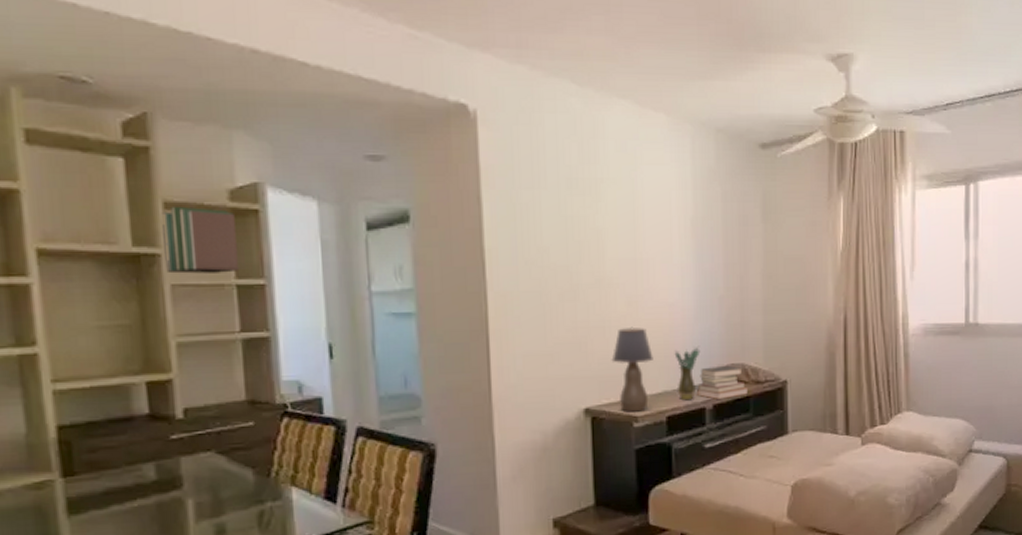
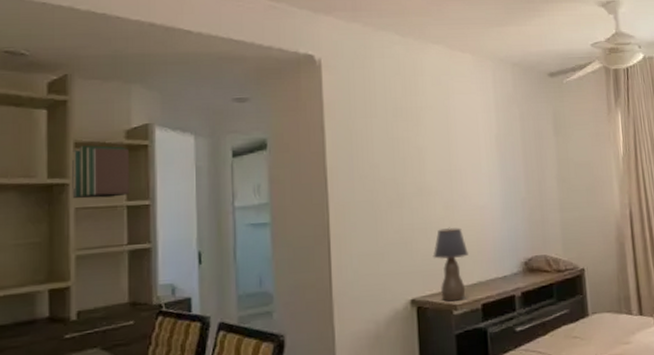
vase: present [674,345,701,401] -> none [486,241,508,290]
books: present [697,365,748,399] -> none [507,257,551,287]

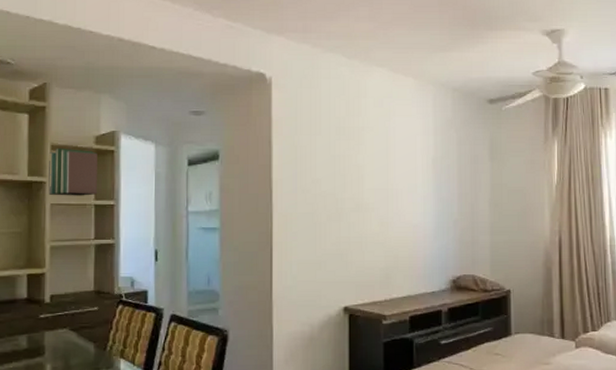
table lamp: present [433,227,469,302] -> none [366,242,400,312]

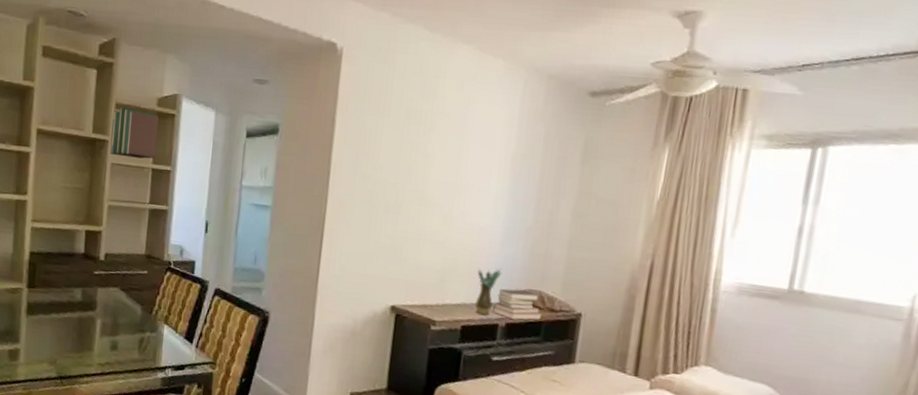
vase: none [417,259,438,304] -> present [475,268,502,316]
books: none [435,276,477,304] -> present [492,288,541,320]

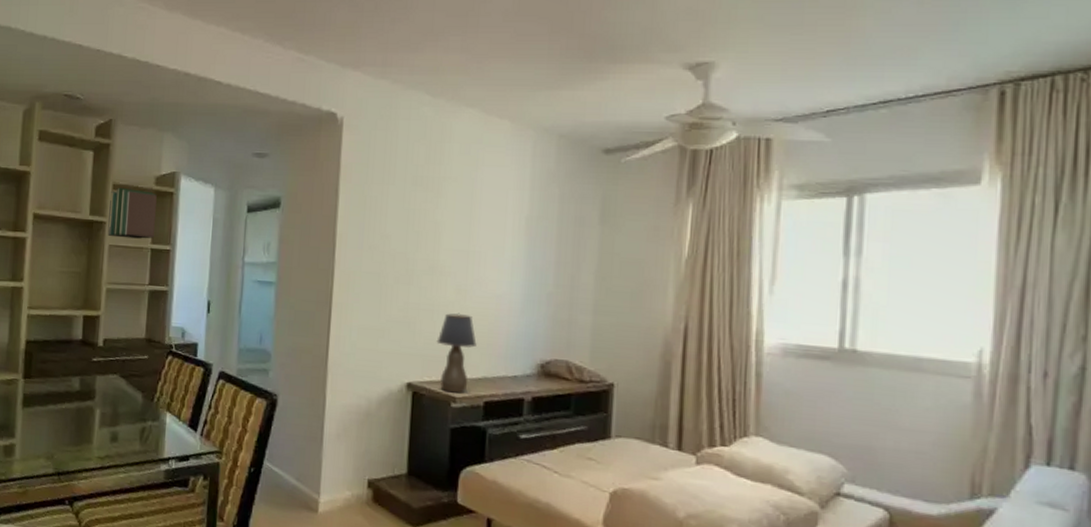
table lamp: none [420,242,458,318] -> present [436,313,477,394]
vase: present [475,268,502,316] -> none [497,337,524,390]
books: present [492,288,541,320] -> none [517,359,570,393]

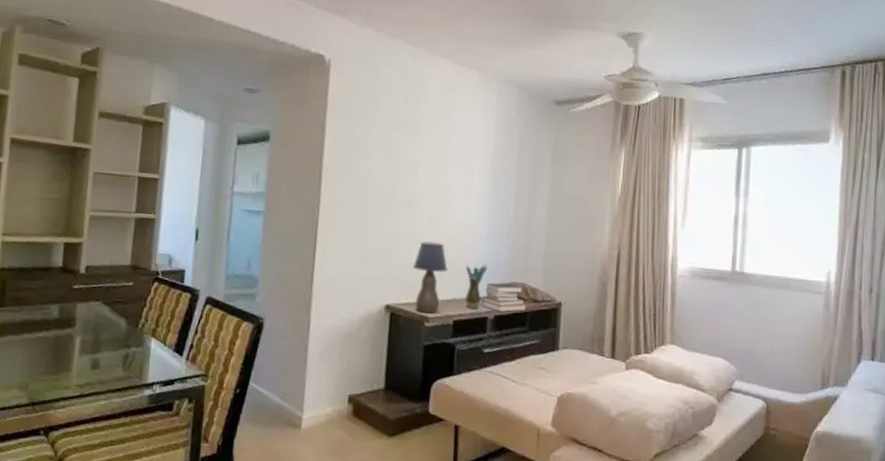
books: present [107,187,157,239] -> none [92,115,146,167]
vase: none [497,337,524,390] -> present [465,263,488,309]
books: none [517,359,570,393] -> present [482,282,526,312]

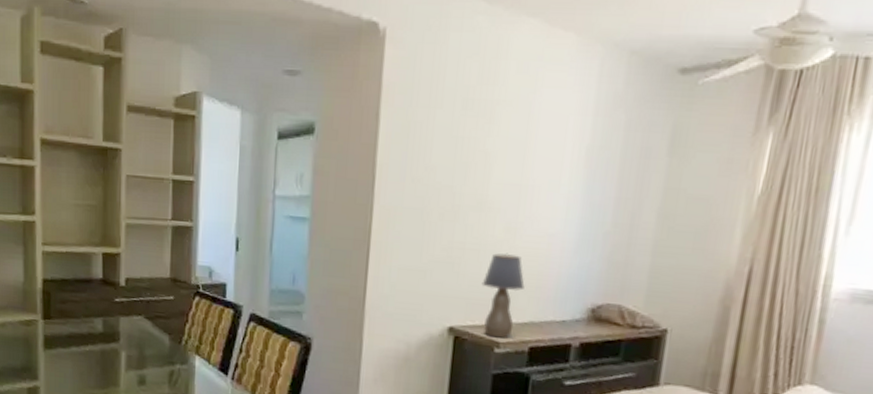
vase: present [465,263,488,309] -> none [545,280,575,335]
books: present [482,282,526,312] -> none [565,303,621,339]

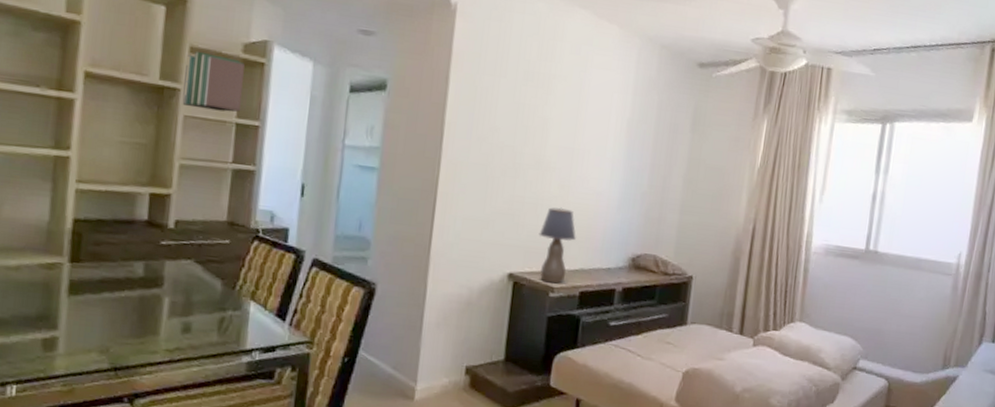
books: none [124,109,177,169] -> present [182,51,245,112]

